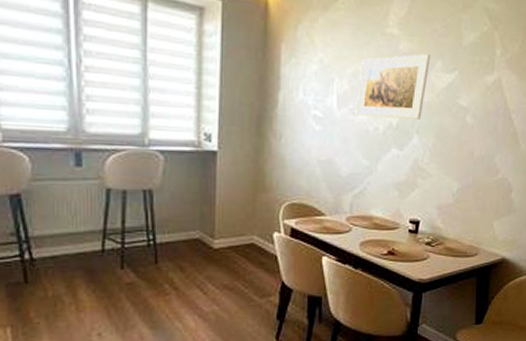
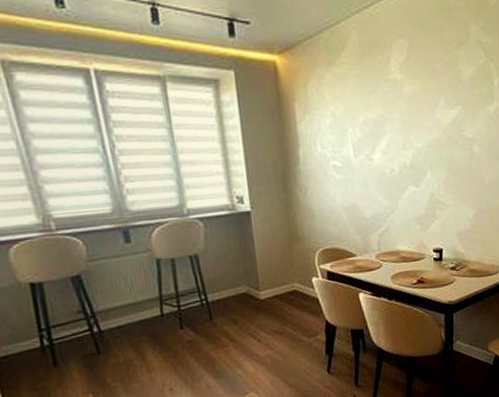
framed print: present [355,54,431,119] -> none [370,94,434,160]

